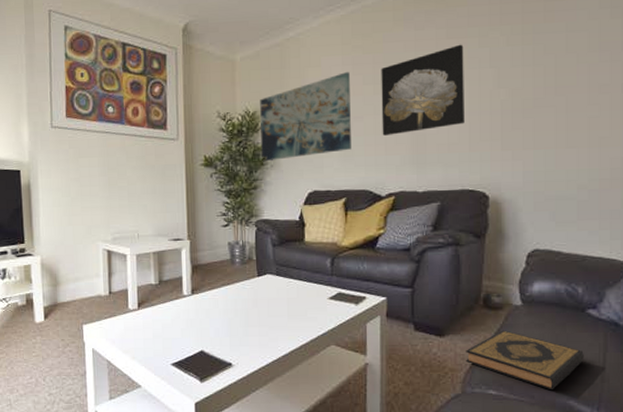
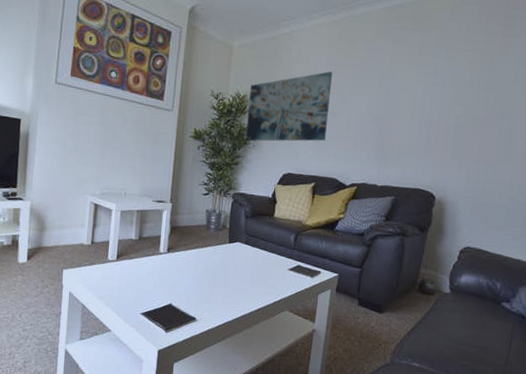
wall art: present [381,44,465,136] -> none [353,61,432,133]
hardback book: present [466,330,584,391] -> none [398,312,495,368]

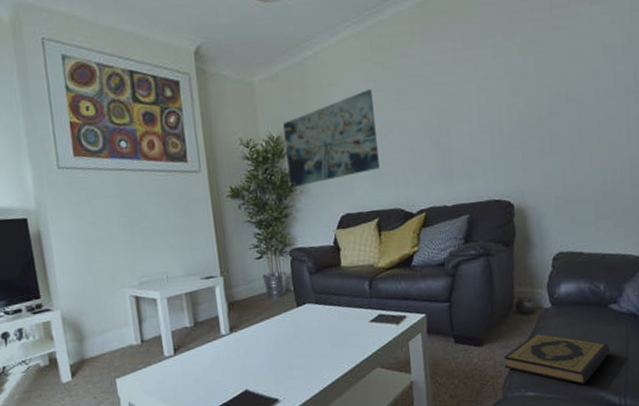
hardback book: none [398,312,495,368] -> present [504,333,610,385]

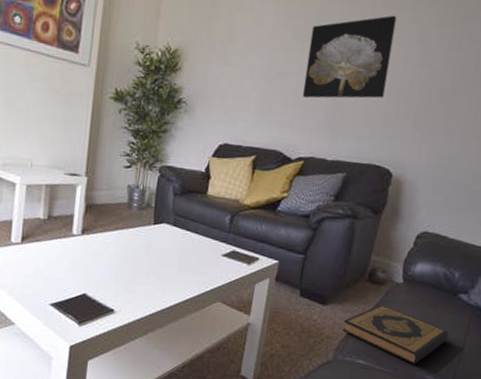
wall art: present [283,89,380,188] -> none [176,23,281,107]
wall art: none [402,55,486,152] -> present [302,15,397,99]

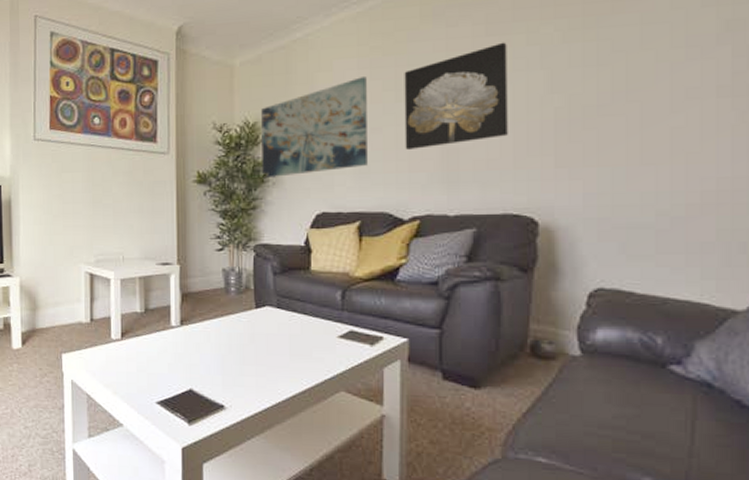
wall art: none [176,23,281,107] -> present [261,77,367,179]
hardback book: present [342,304,449,365] -> none [508,385,664,463]

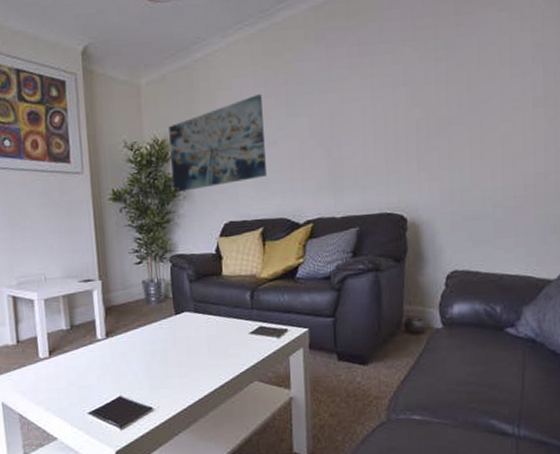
wall art: present [404,42,508,150] -> none [293,61,380,160]

